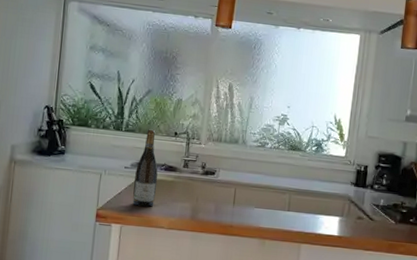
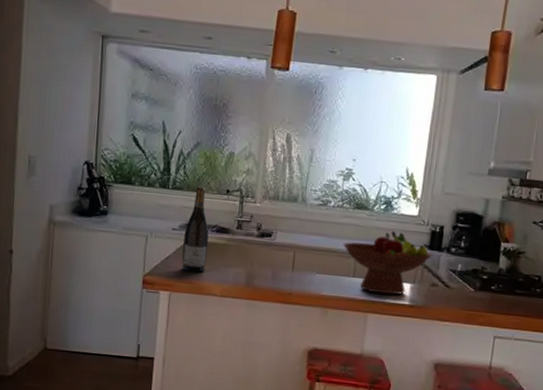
fruit bowl: none [278,170,358,227] -> present [343,231,432,295]

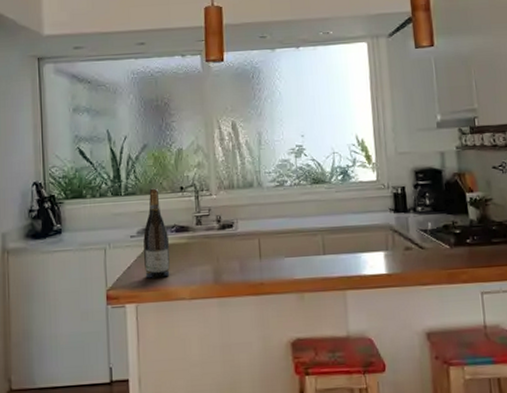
fruit bowl: present [343,231,432,295] -> none [306,200,399,268]

